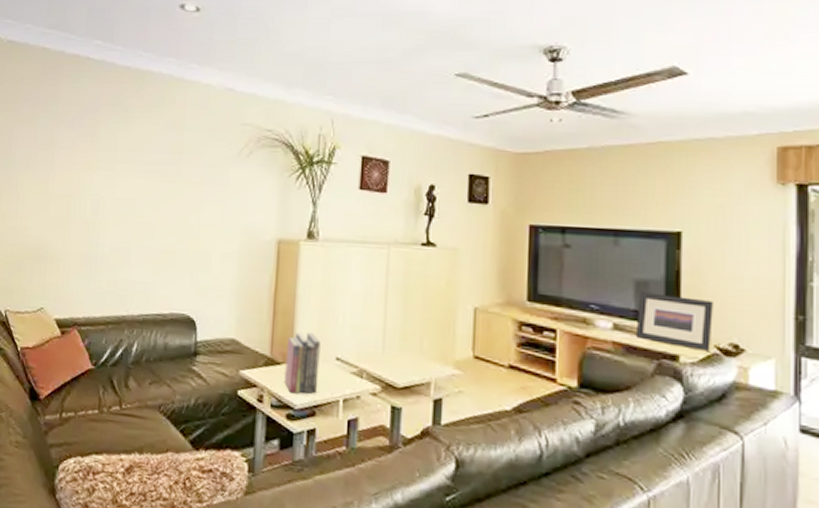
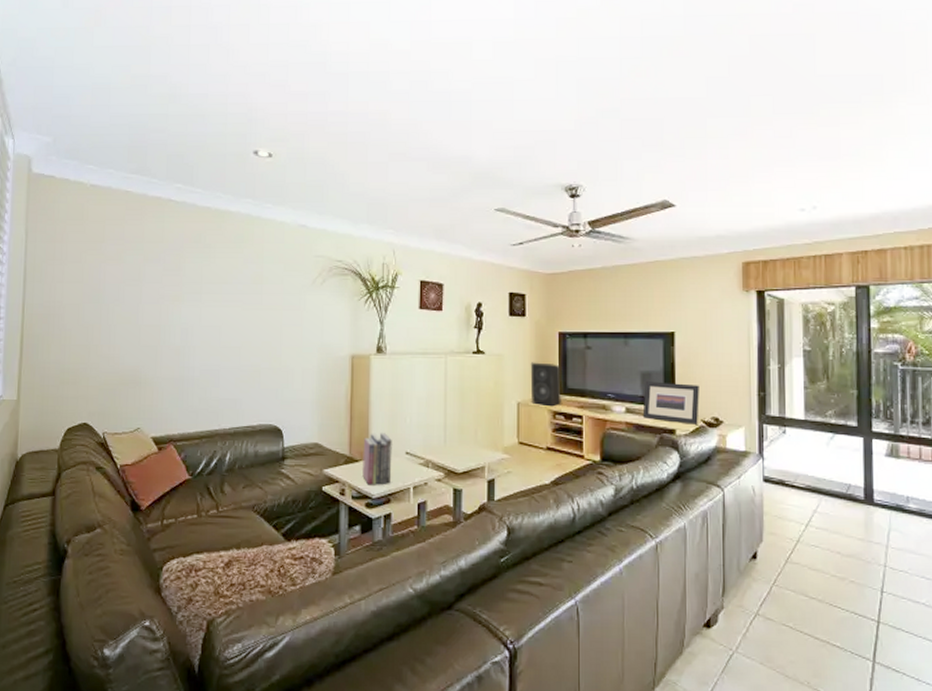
speaker: none [490,260,531,316] -> present [530,362,561,407]

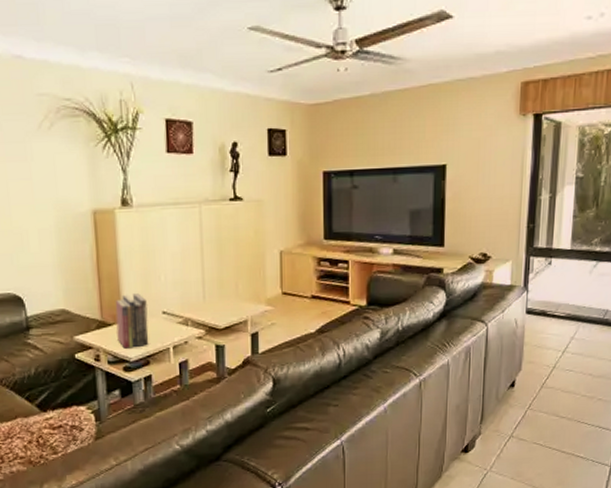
speaker: present [530,362,561,407] -> none [293,206,326,253]
picture frame: present [642,381,699,425] -> none [410,219,469,262]

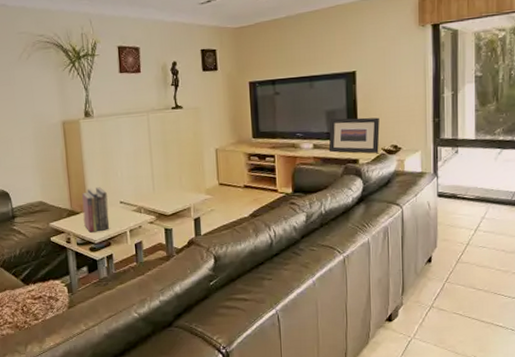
picture frame: none [410,219,469,262] -> present [328,117,380,154]

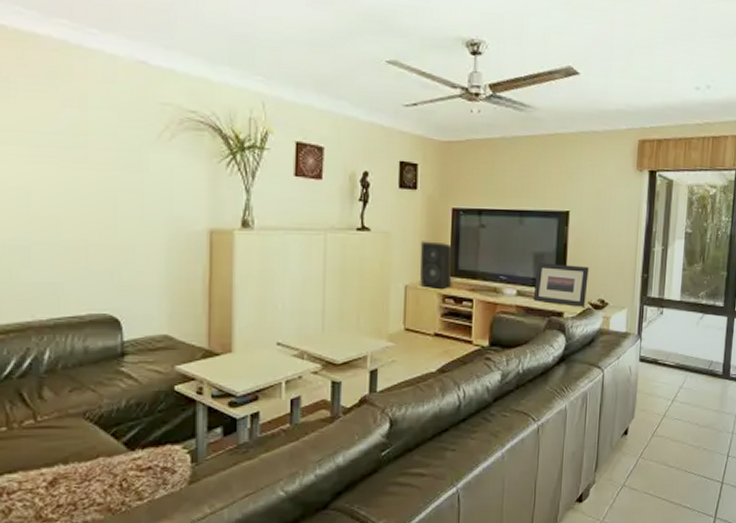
books: present [81,187,109,233] -> none [224,322,261,382]
speaker: none [225,111,255,150] -> present [419,241,453,290]

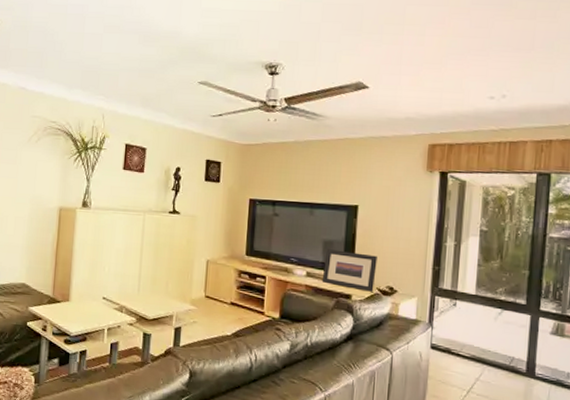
speaker: present [419,241,453,290] -> none [219,224,249,266]

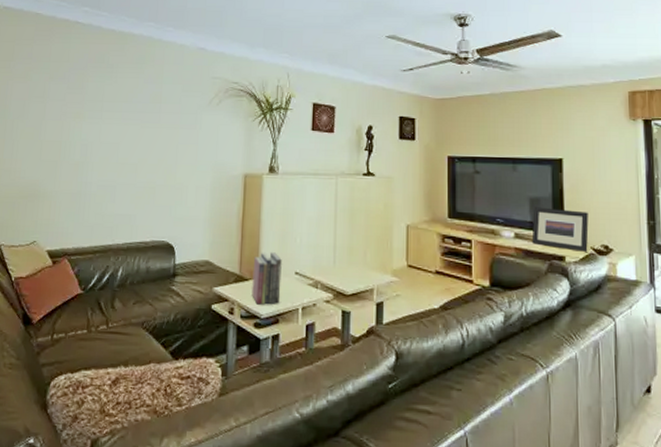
books: none [63,278,91,324] -> present [252,252,282,305]

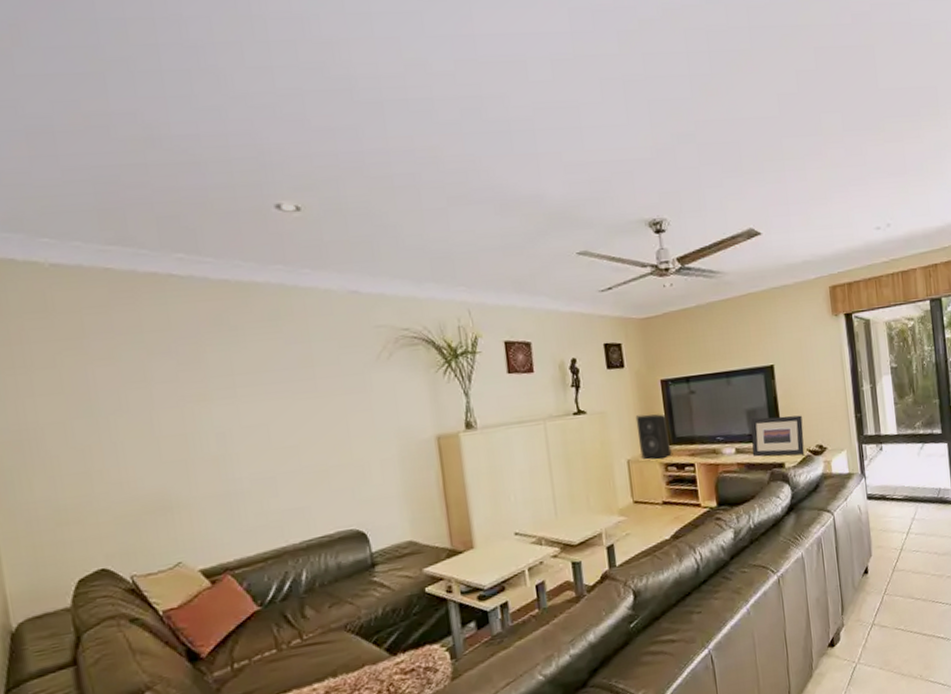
books: present [252,252,282,305] -> none [464,516,502,576]
speaker: none [419,185,450,230] -> present [635,414,672,460]

